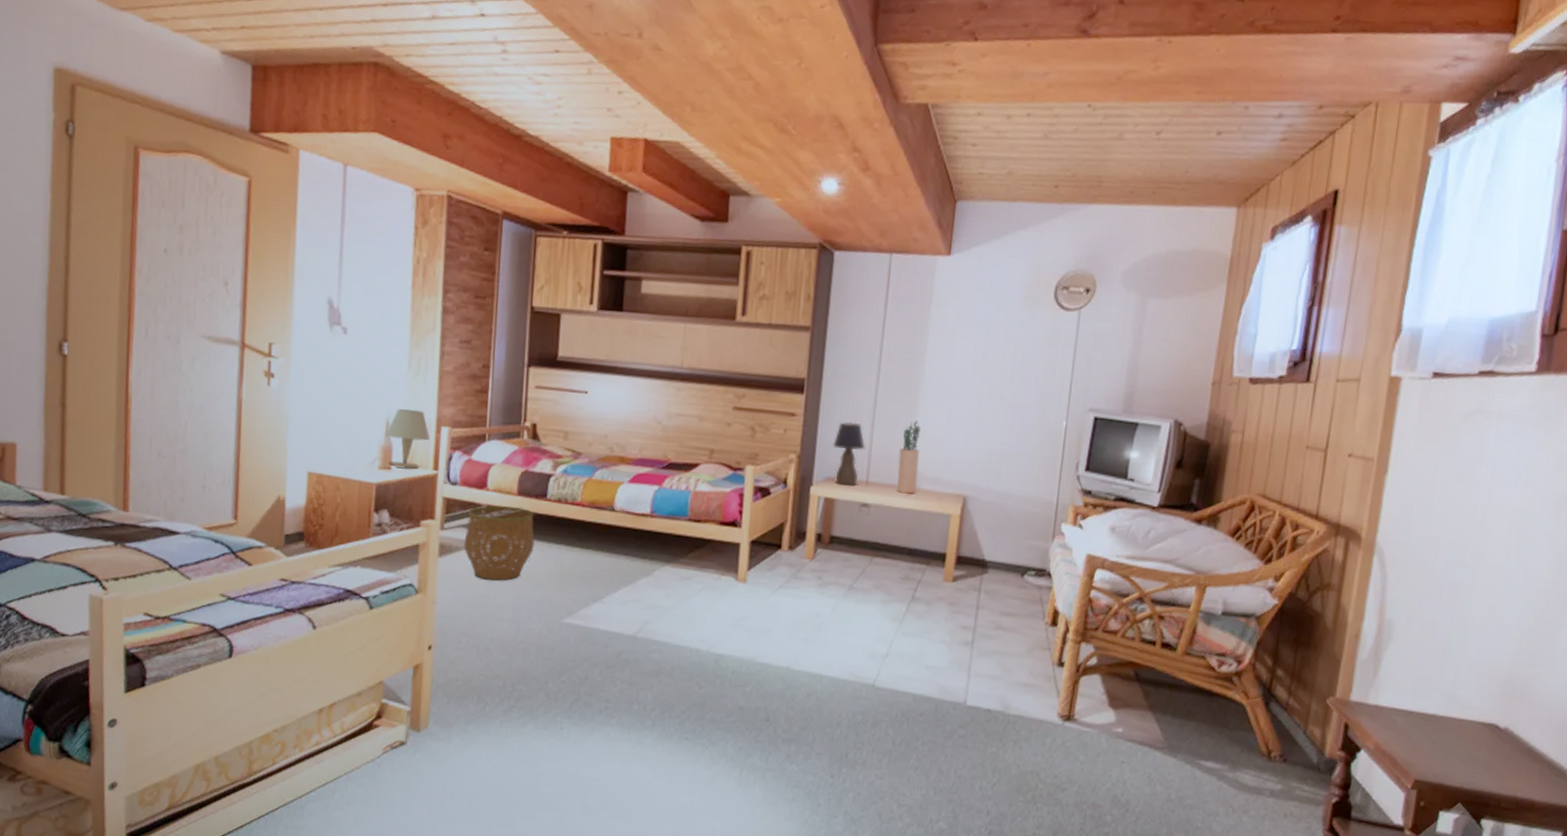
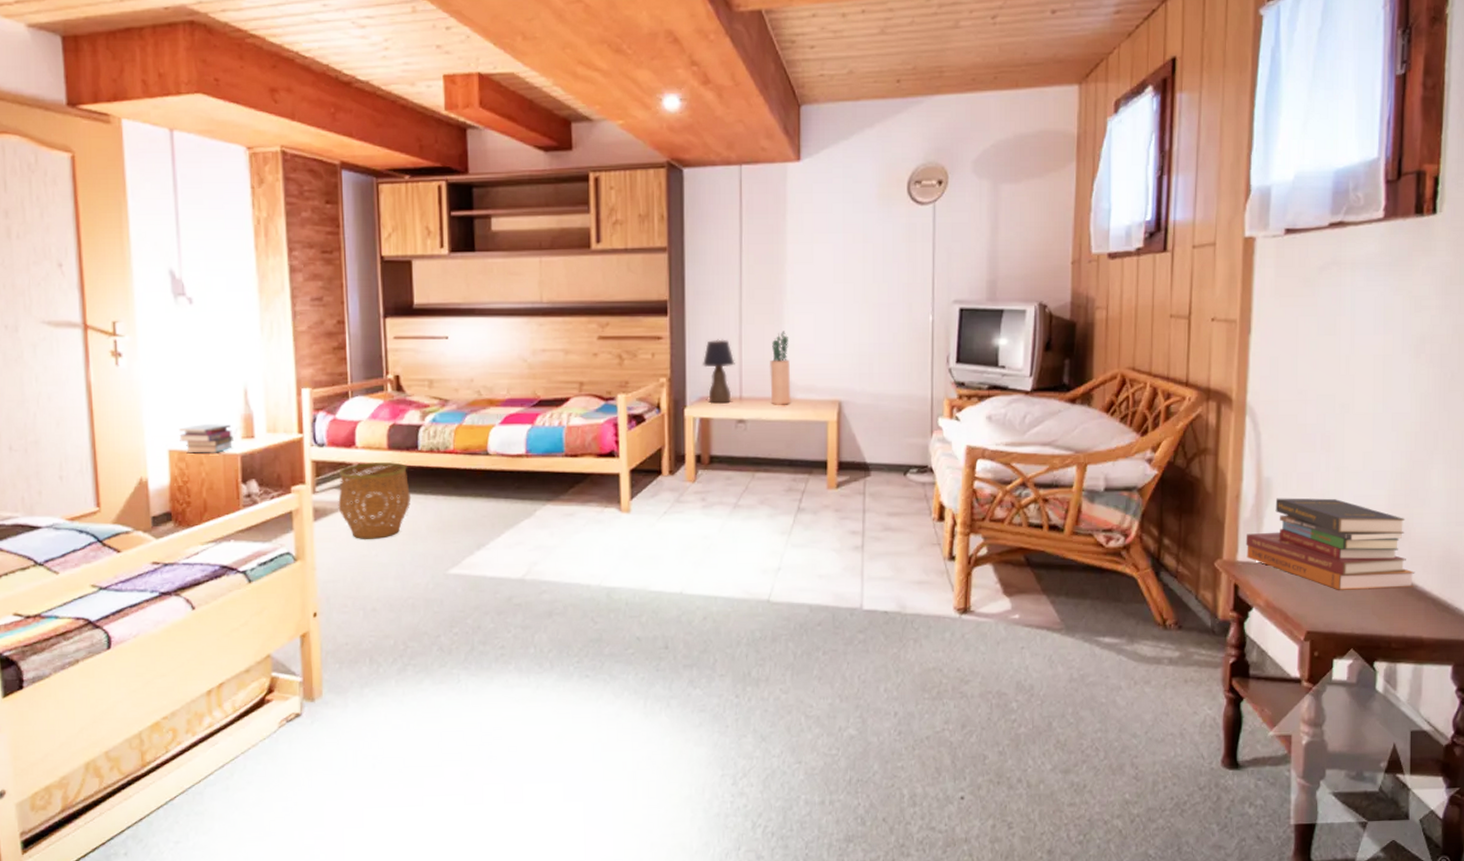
books: none [319,450,371,481] -> present [179,423,234,454]
table lamp: present [385,409,430,469] -> none [244,375,290,436]
books: none [1360,642,1533,749] -> present [1245,498,1415,590]

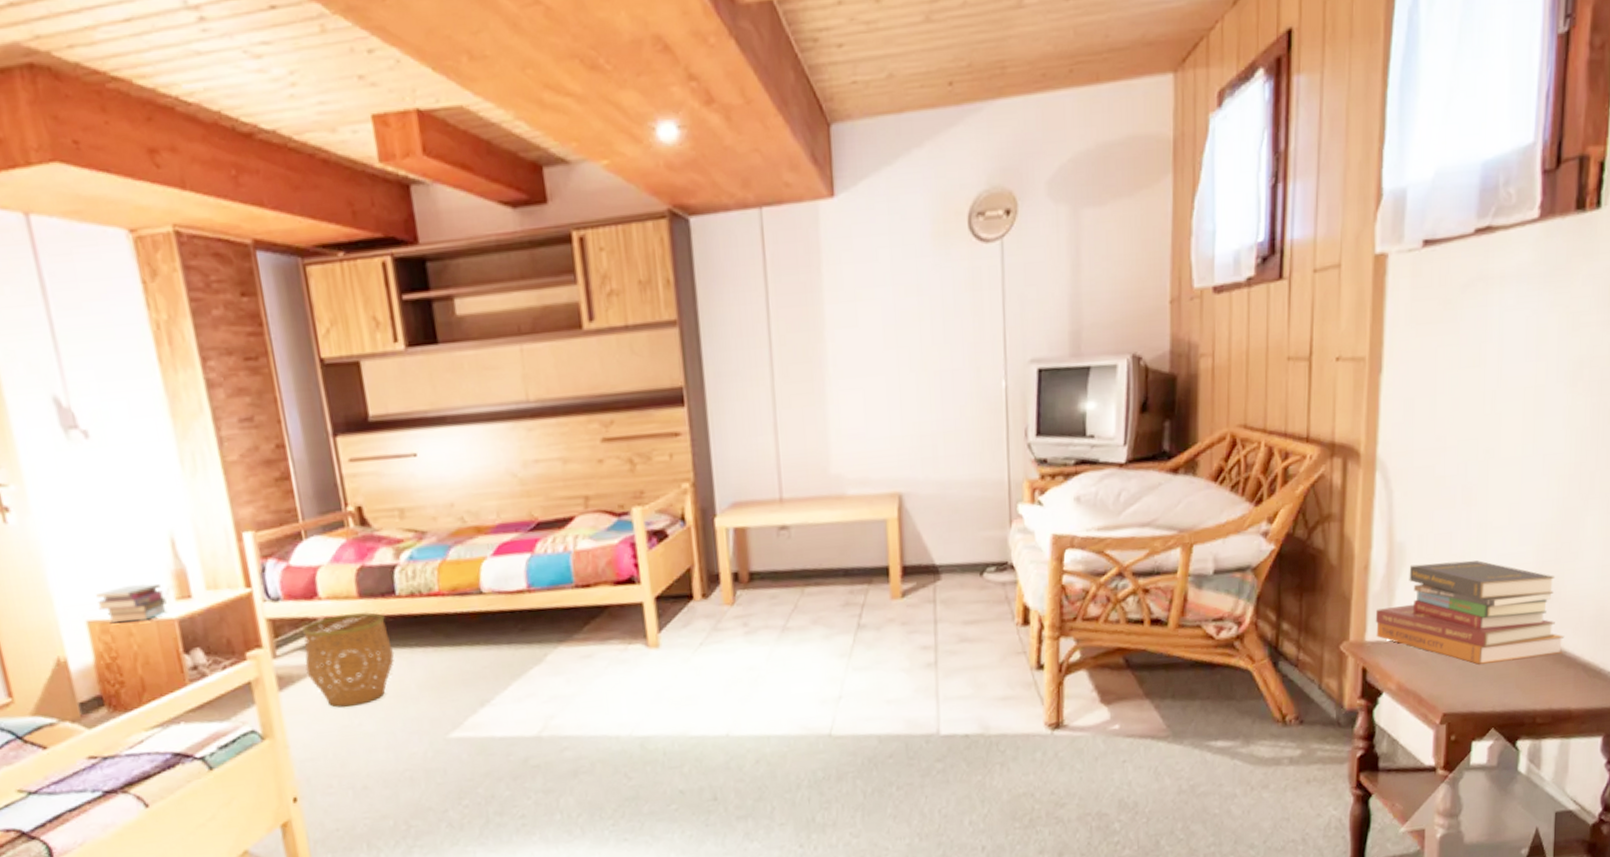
table lamp: present [703,339,735,405] -> none [732,429,772,511]
vase: present [770,330,791,405] -> none [813,413,842,505]

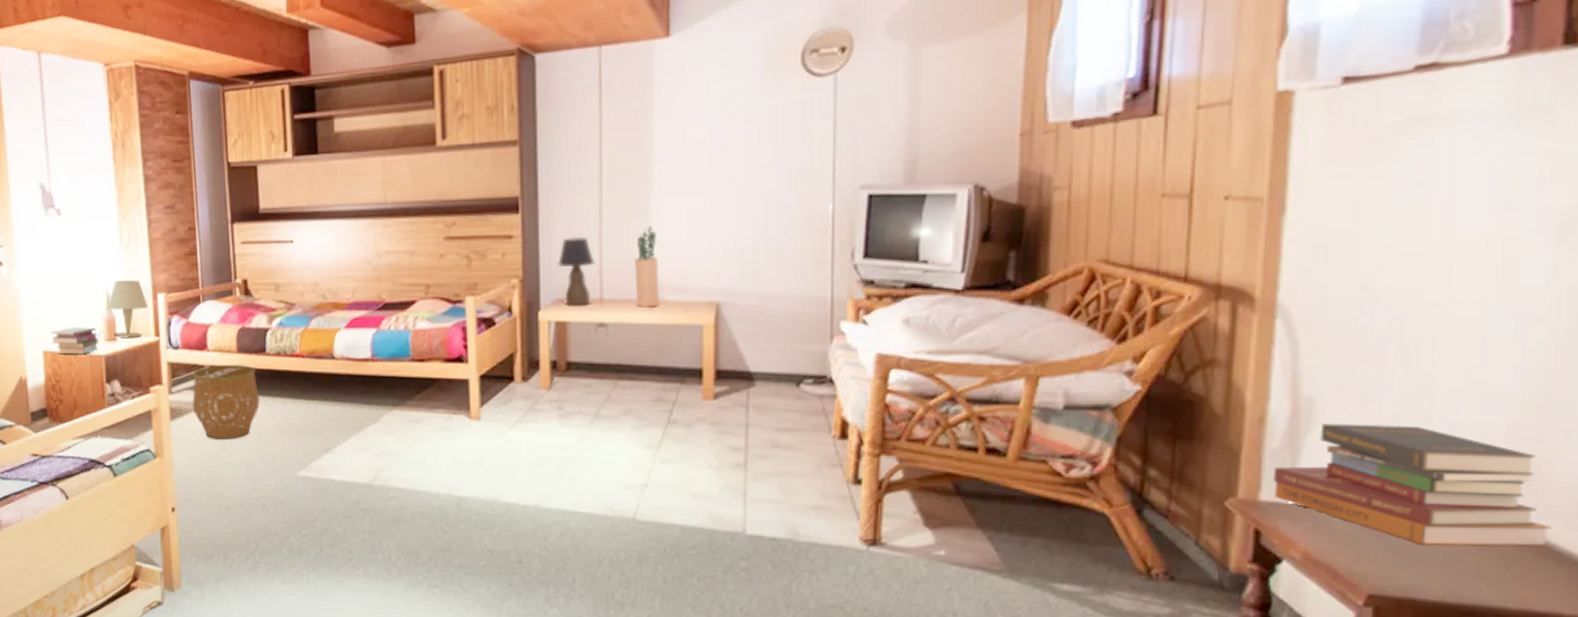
table lamp: none [173,518,231,594] -> present [107,280,148,339]
table lamp: none [732,429,772,511] -> present [558,236,595,308]
vase: none [813,413,842,505] -> present [635,226,660,308]

